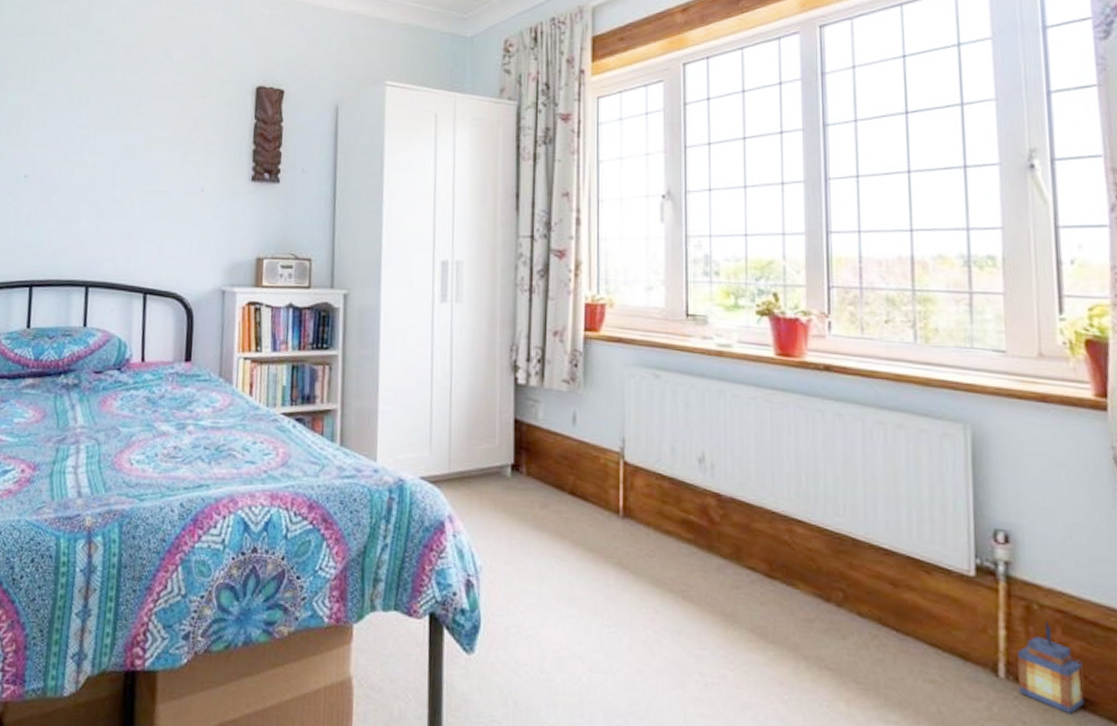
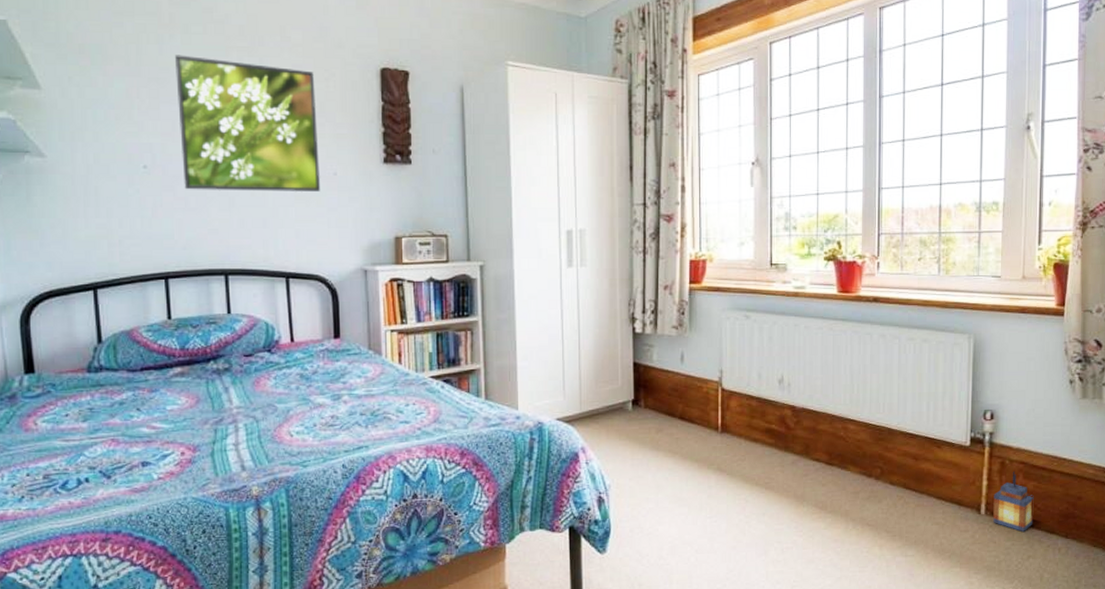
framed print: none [58,72,191,207] -> present [175,55,320,192]

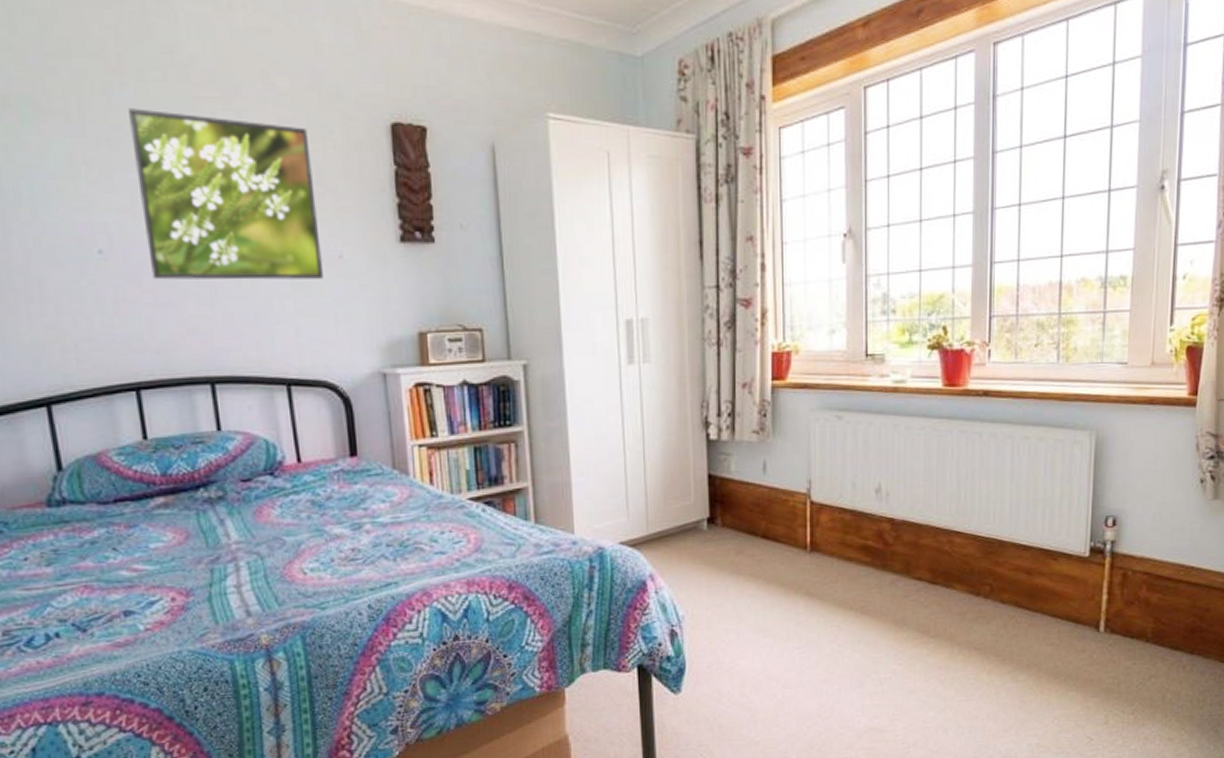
lantern: present [993,471,1034,533] -> none [1113,582,1158,650]

